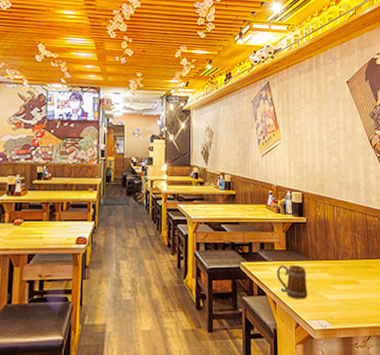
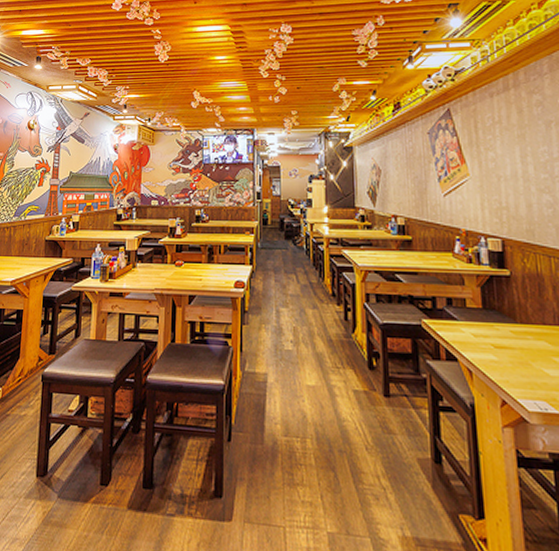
beer mug: present [276,264,308,300] -> none [470,326,517,371]

